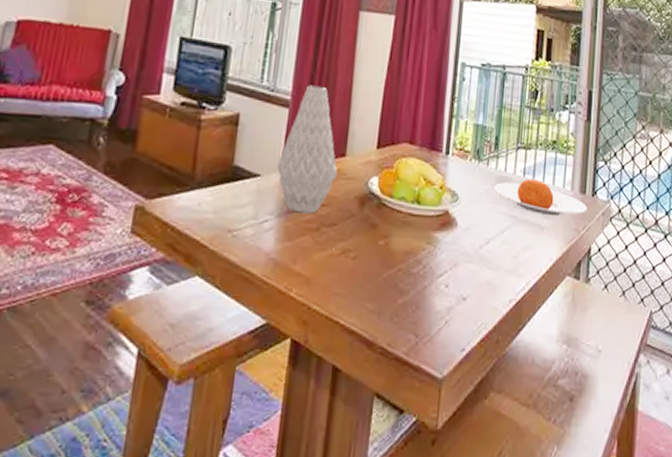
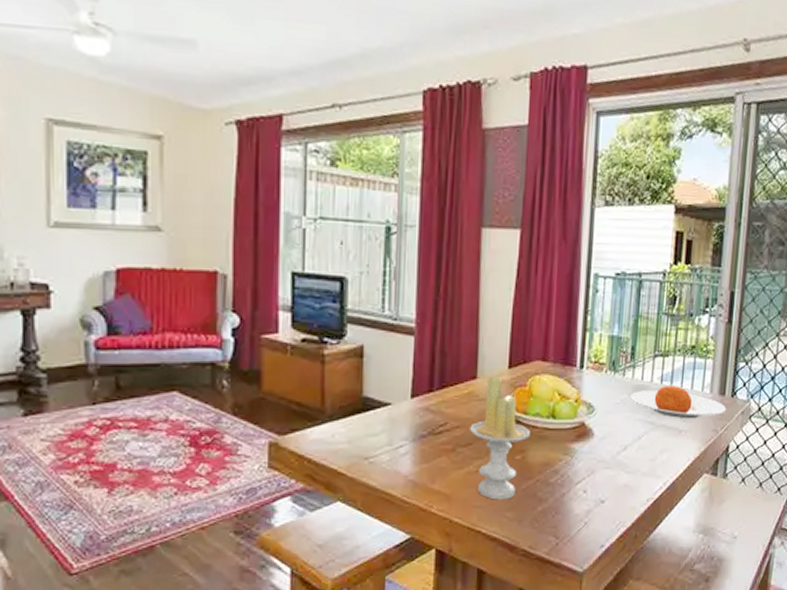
vase: present [277,85,338,214] -> none [407,310,470,436]
candle: none [335,153,395,288] -> present [470,374,530,500]

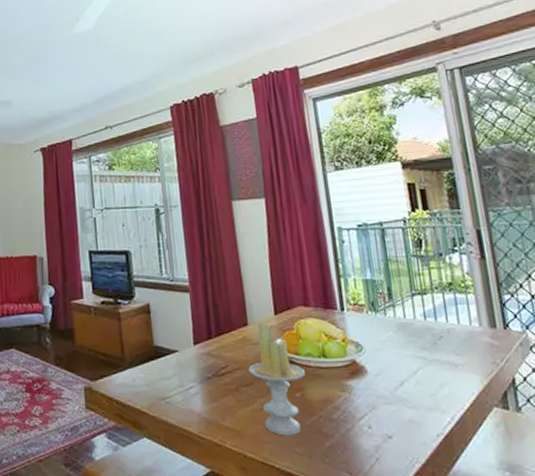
plate: present [629,386,727,419] -> none [395,321,502,353]

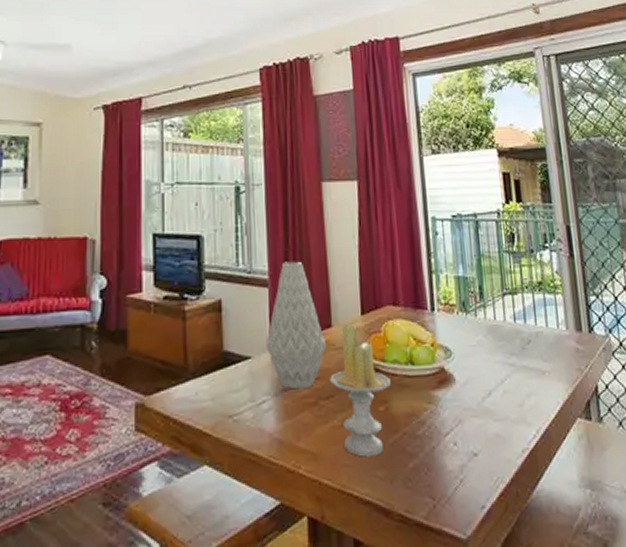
vase: none [190,270,245,378] -> present [266,261,327,390]

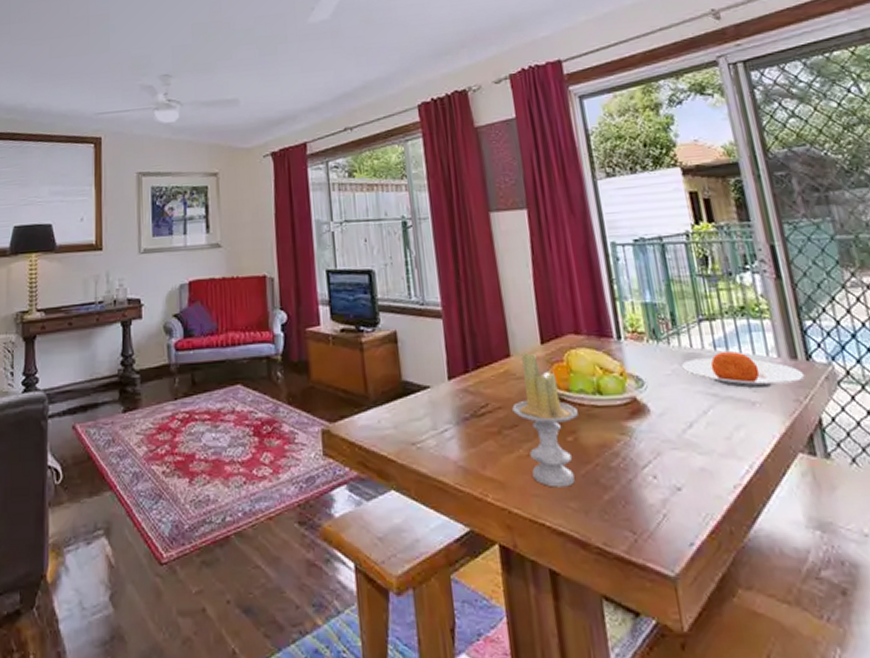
vase: present [266,261,327,390] -> none [443,292,507,419]
plate: none [485,324,587,359] -> present [681,351,805,389]

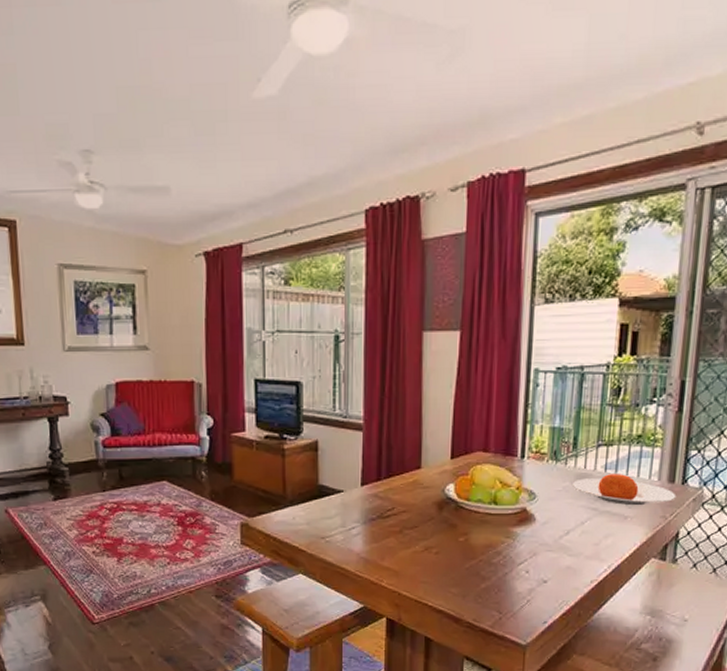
candle: present [512,351,578,488] -> none [415,464,473,577]

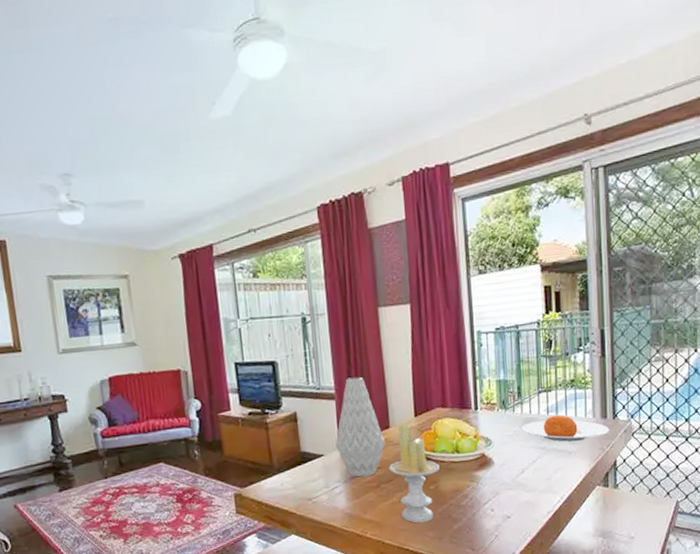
vase: none [358,408,415,520] -> present [335,377,386,477]
candle: none [415,464,473,577] -> present [389,423,440,523]

